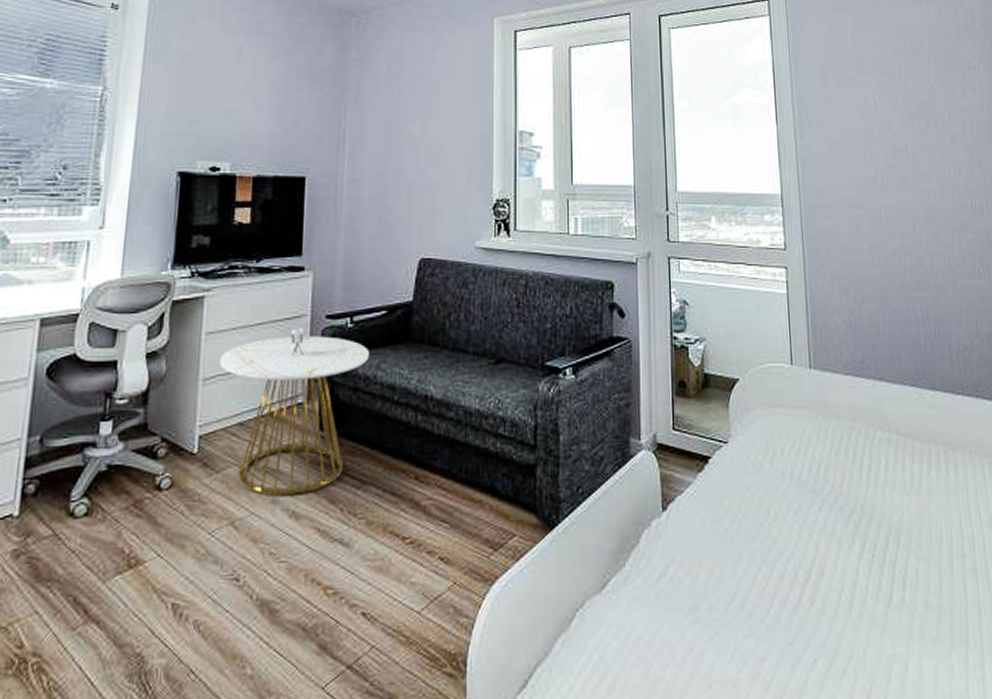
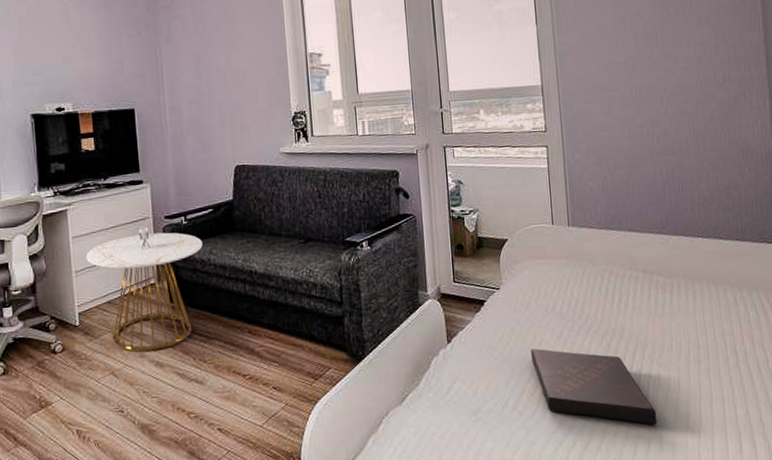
book: none [763,525,916,641] -> present [531,348,657,425]

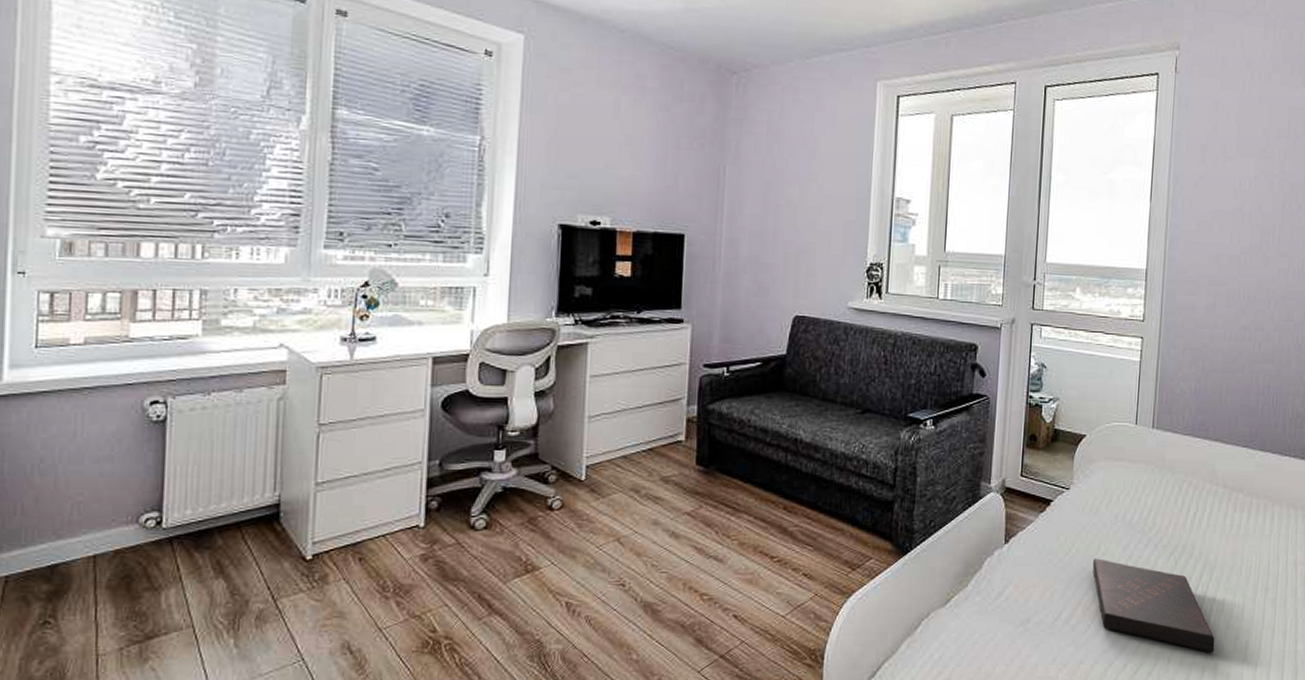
side table: present [86,227,203,352] -> none [603,374,744,519]

